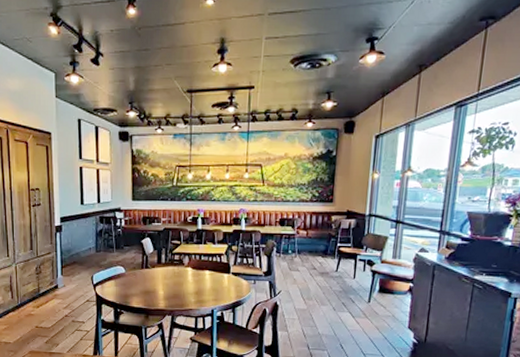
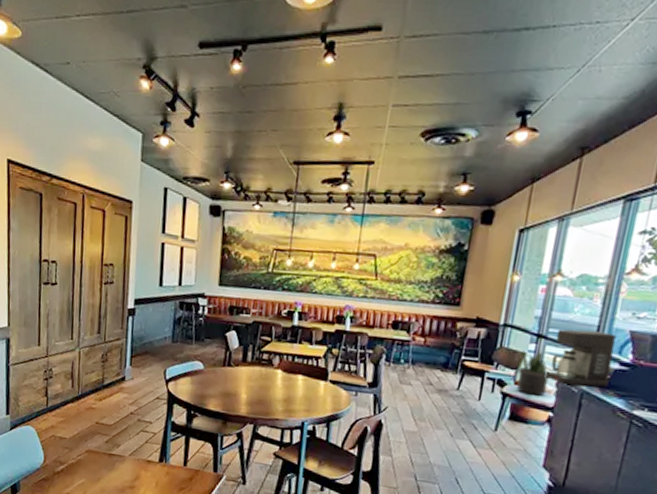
planter: none [382,234,408,271] -> present [517,350,549,396]
coffee maker: none [405,214,457,260] -> present [546,328,616,388]

